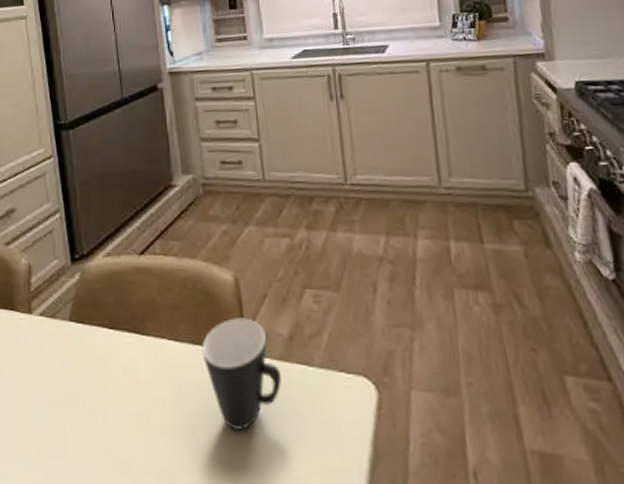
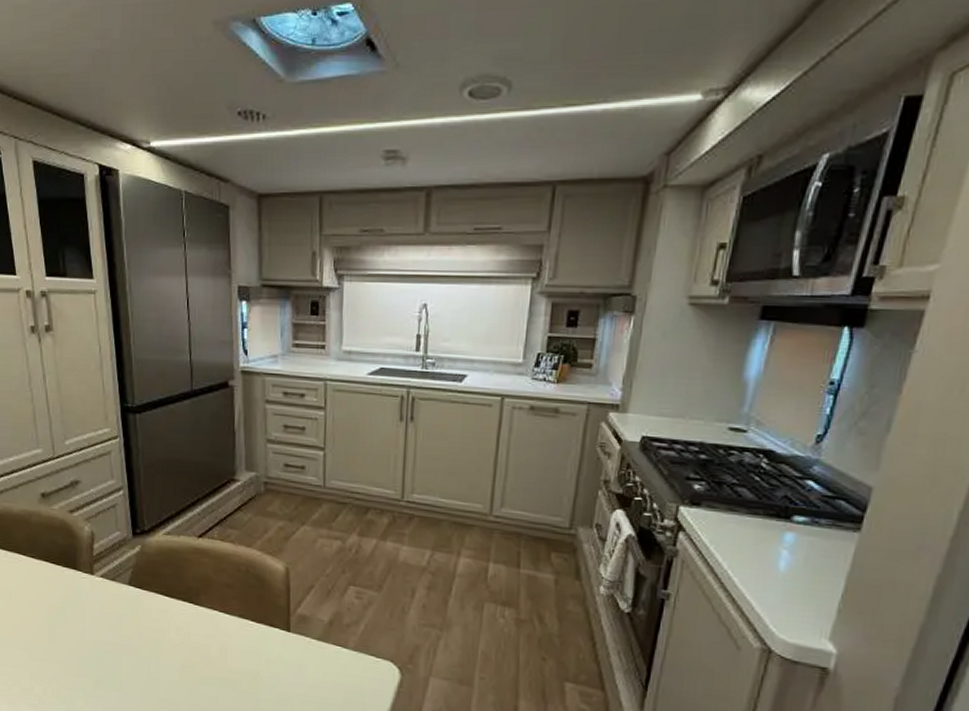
mug: present [202,318,282,430] -> none [249,601,319,690]

